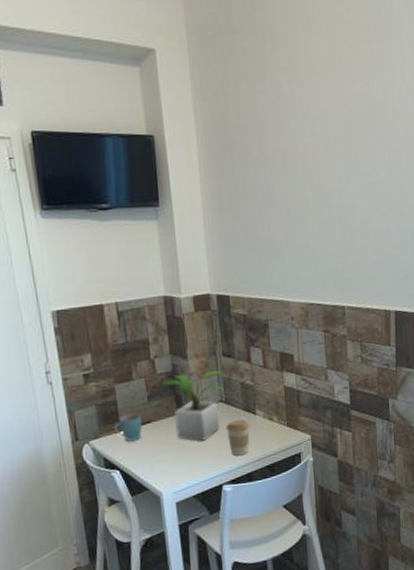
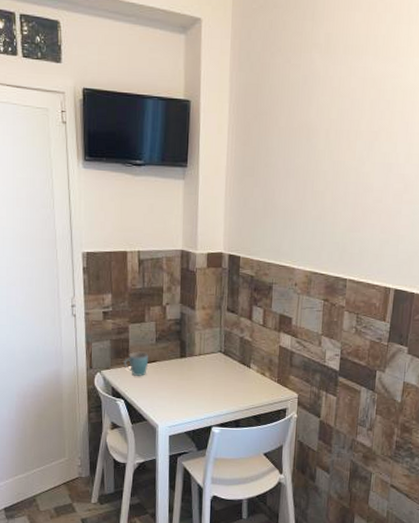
potted plant: present [160,371,227,441] -> none [168,322,228,385]
coffee cup: present [225,420,250,456] -> none [221,371,243,403]

